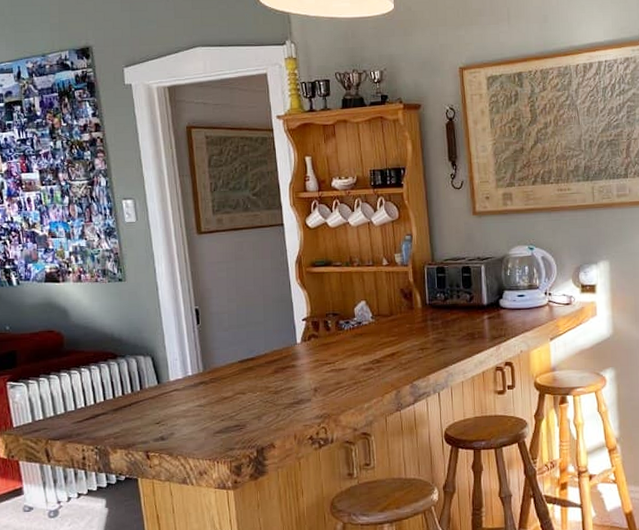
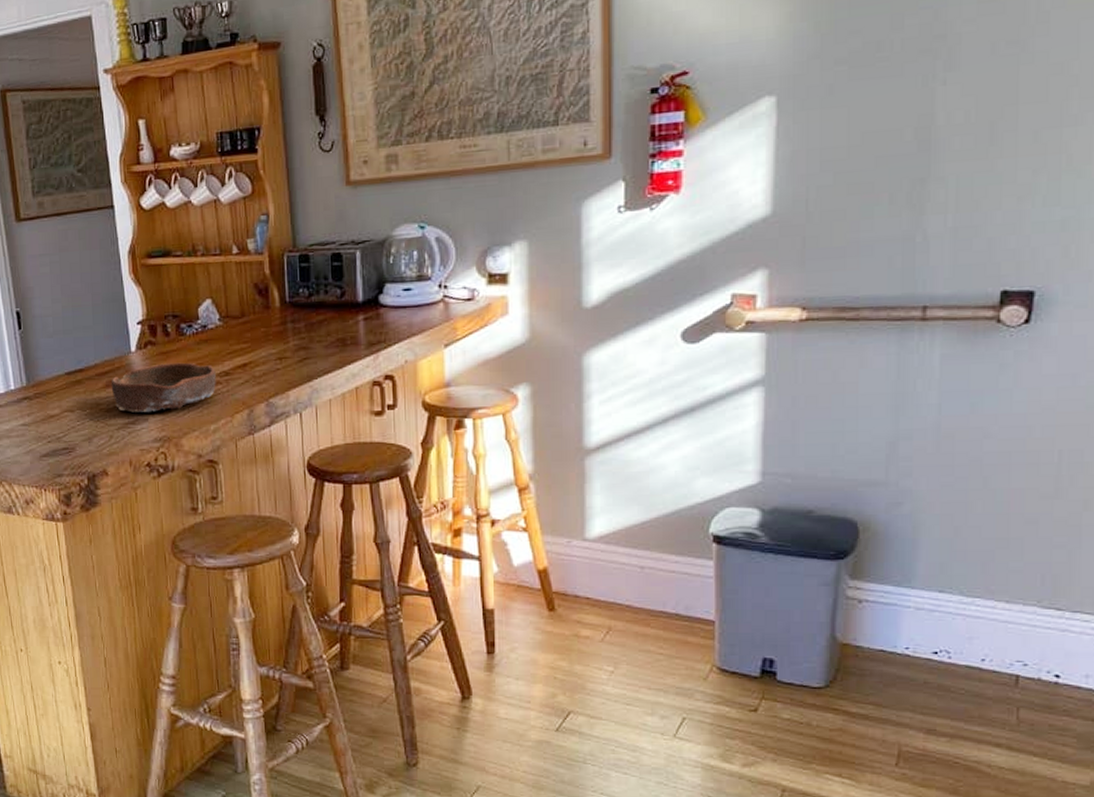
bowl: none [279,352,369,394] -> present [111,362,216,413]

